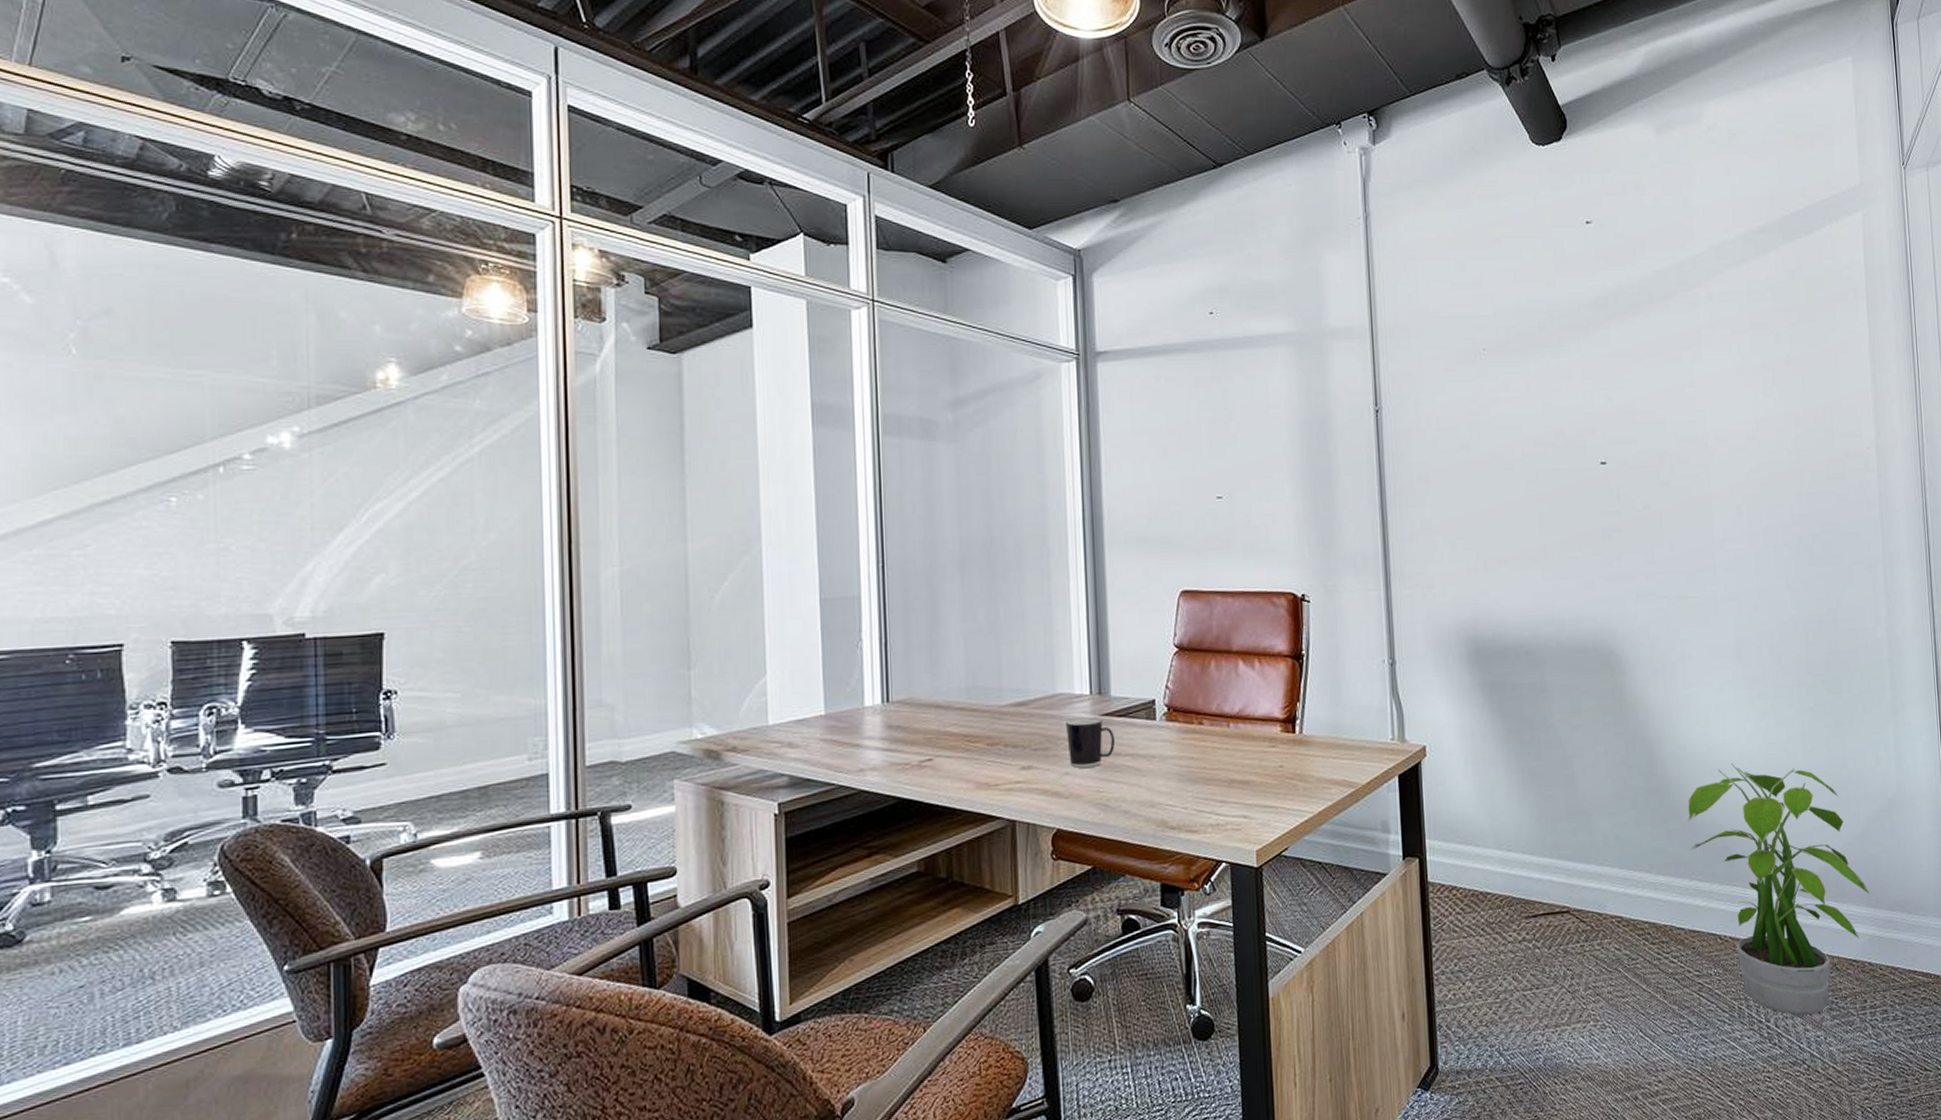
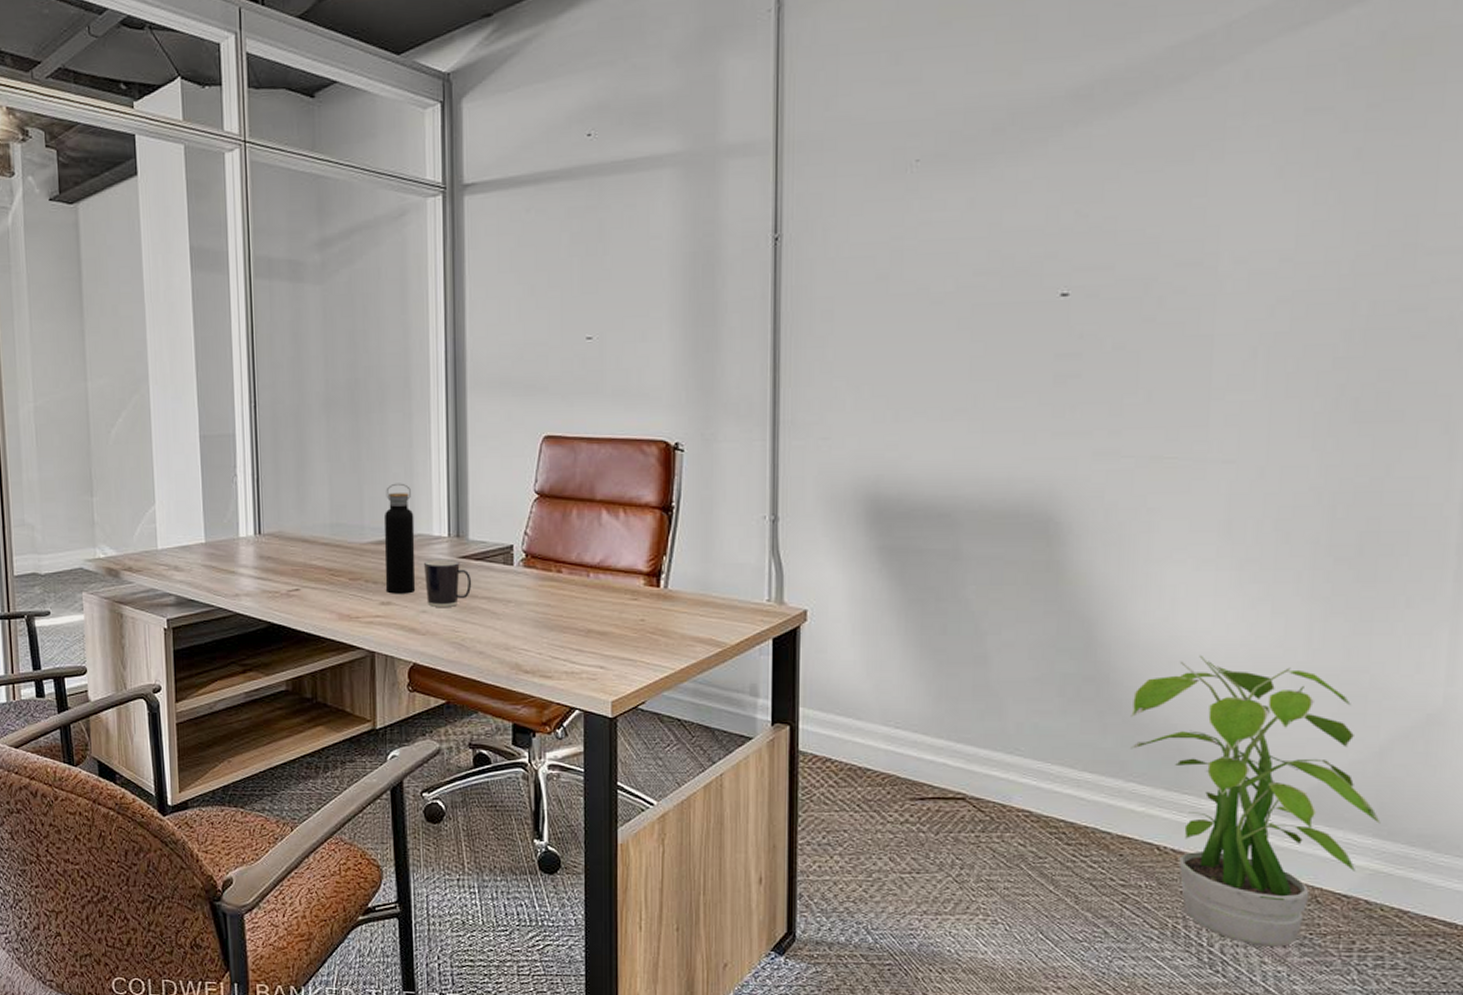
water bottle: none [1023,641,1058,758] -> present [383,483,416,594]

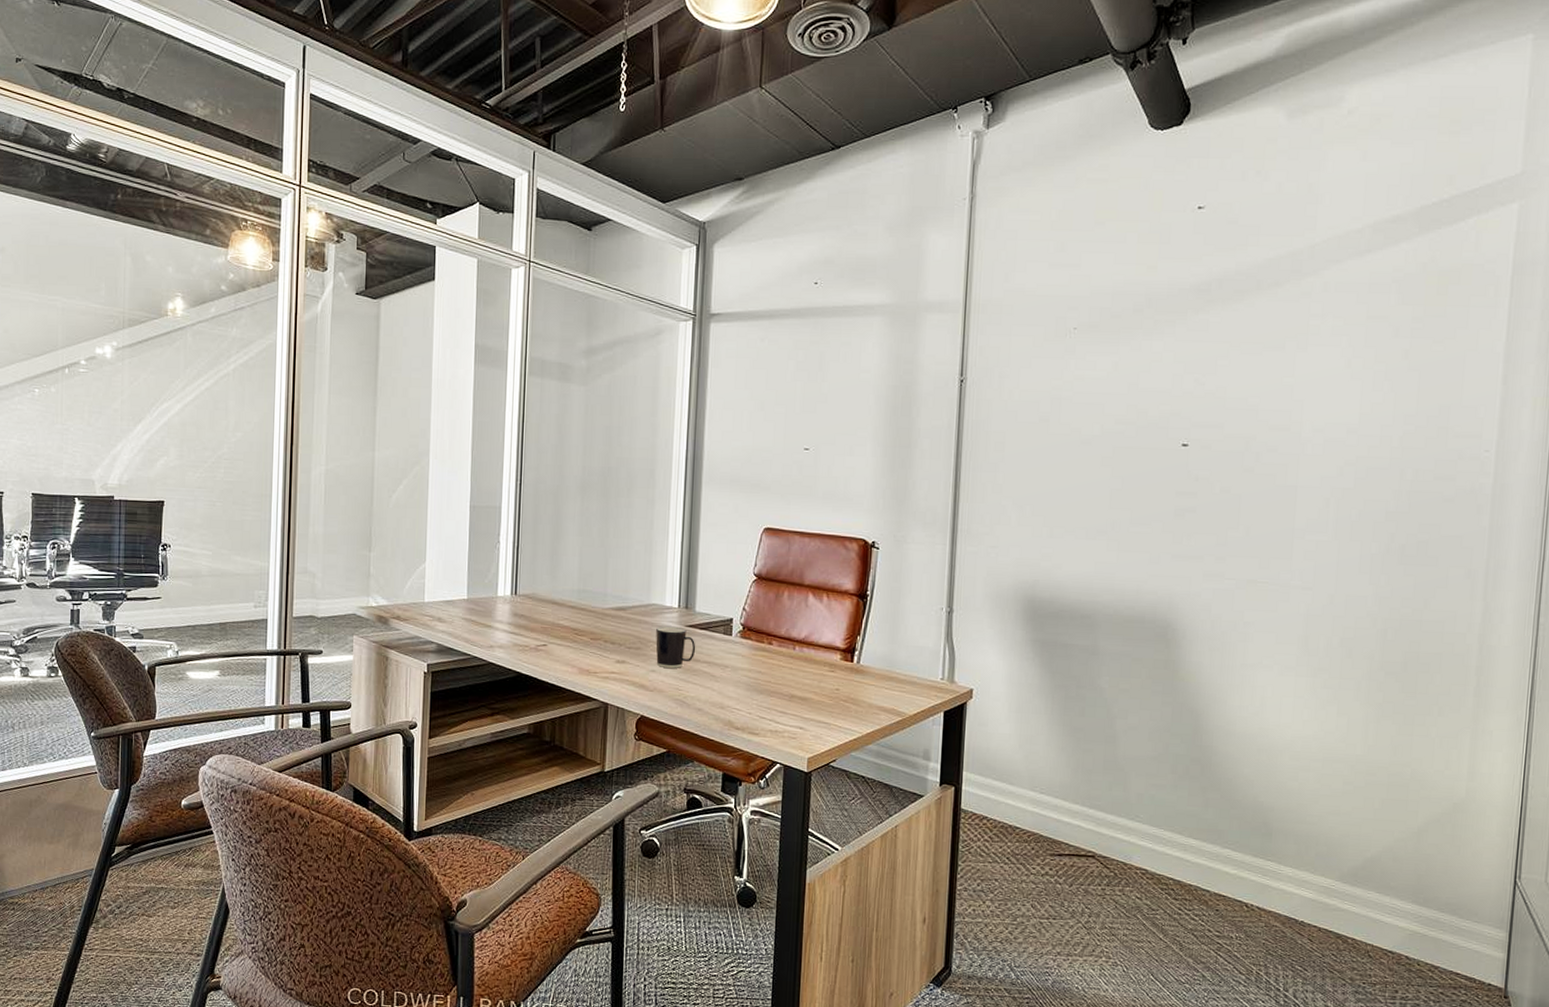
water bottle: present [383,483,416,594] -> none [621,558,651,655]
potted plant: present [1131,654,1381,947] -> none [1227,745,1418,993]

